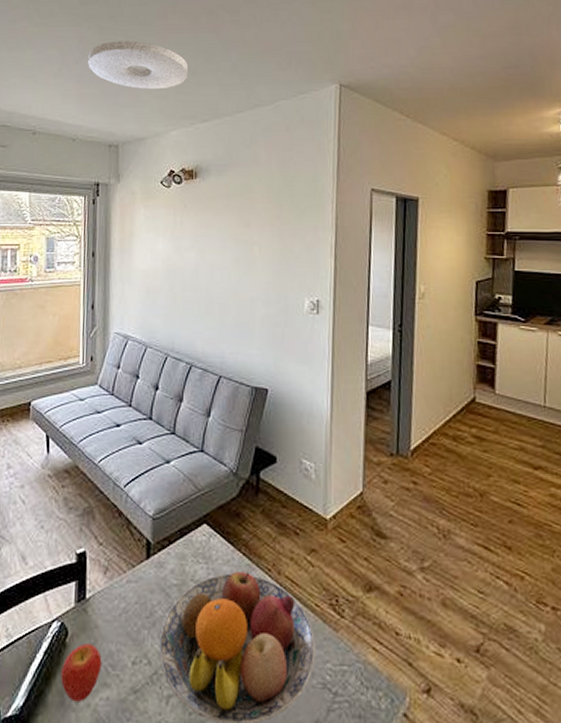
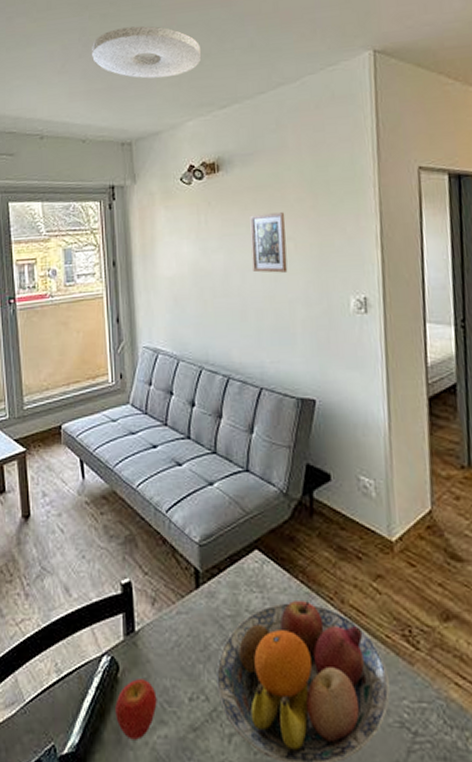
picture frame: none [221,219,253,273] -> present [250,212,288,273]

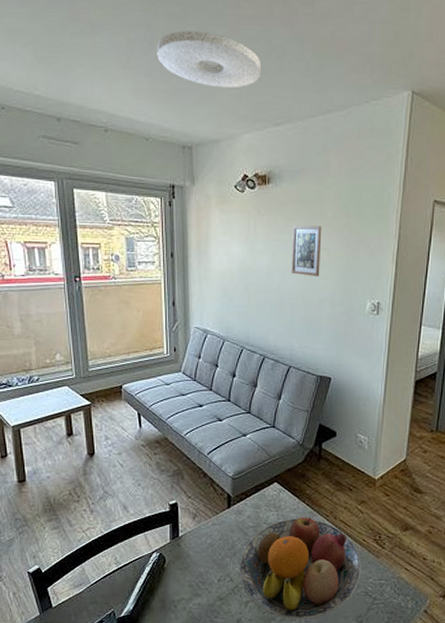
apple: present [115,679,157,740] -> none [162,568,194,607]

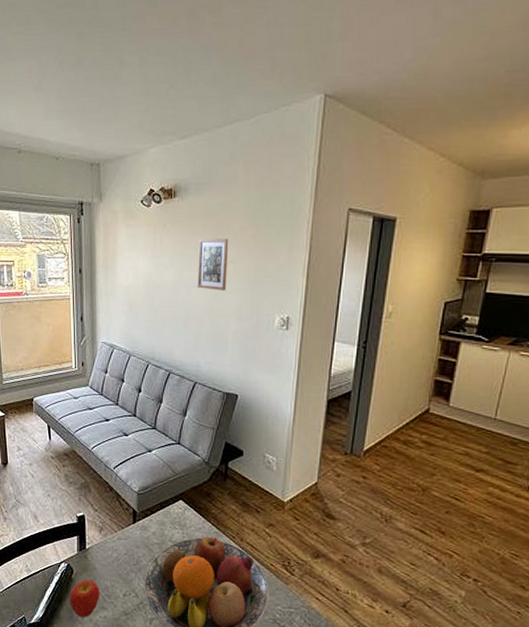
ceiling light: present [157,31,262,88] -> none [67,49,168,104]
apple: none [162,568,194,607] -> present [69,579,100,618]

